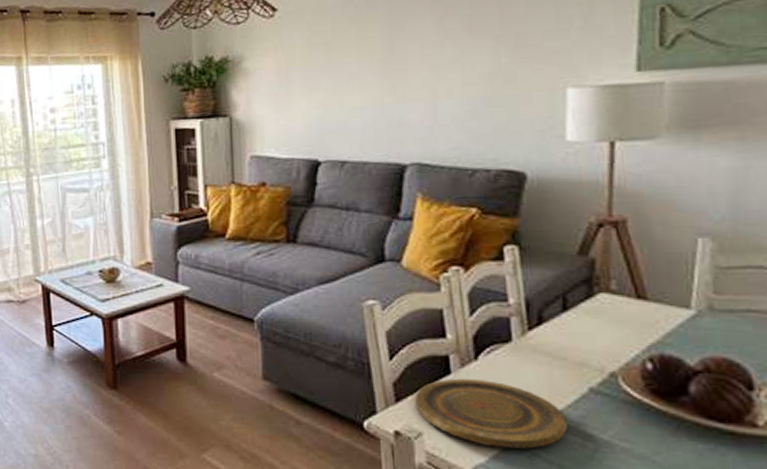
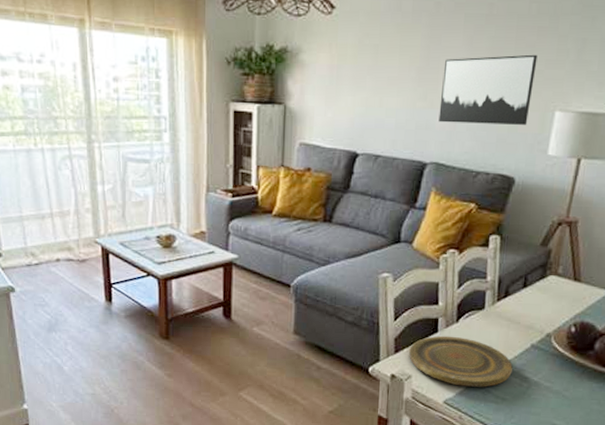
wall art: none [412,27,532,117] -> present [438,54,538,125]

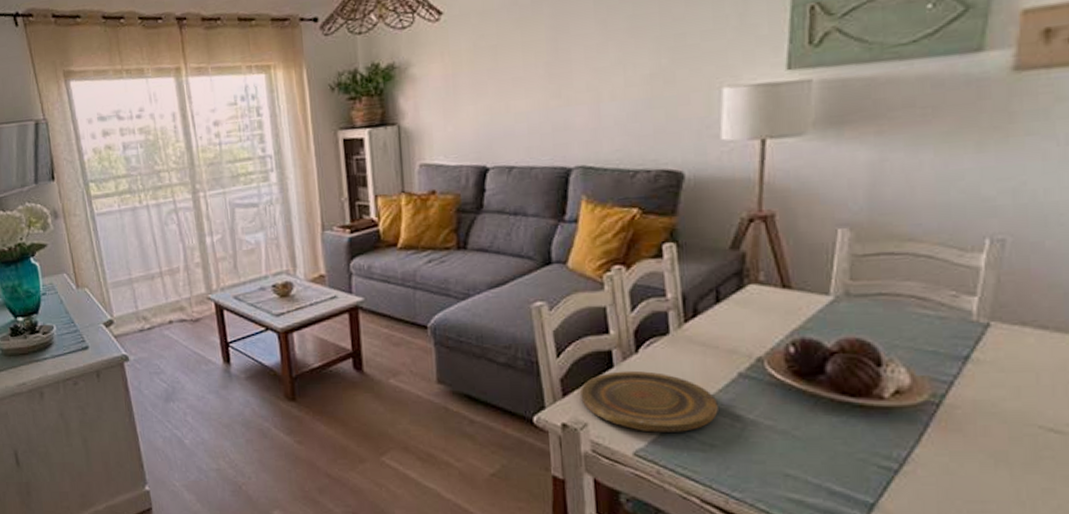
wall art: present [438,54,538,125] -> none [577,27,690,120]

